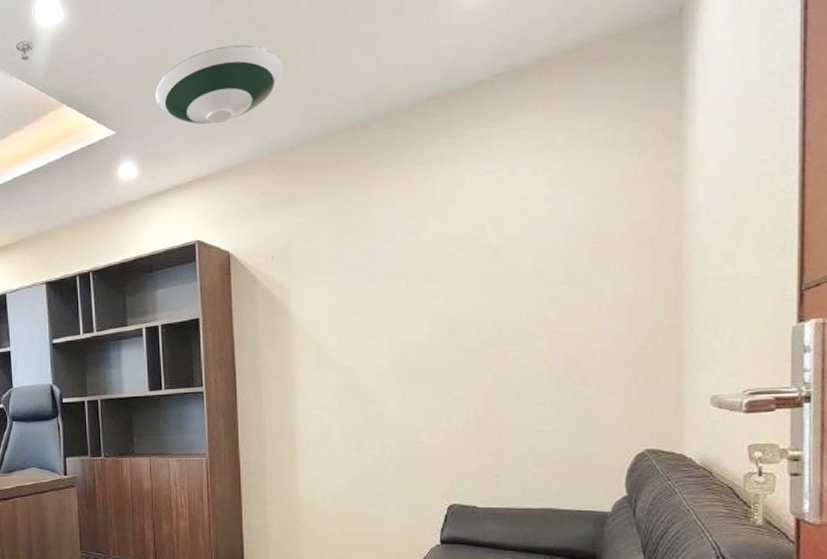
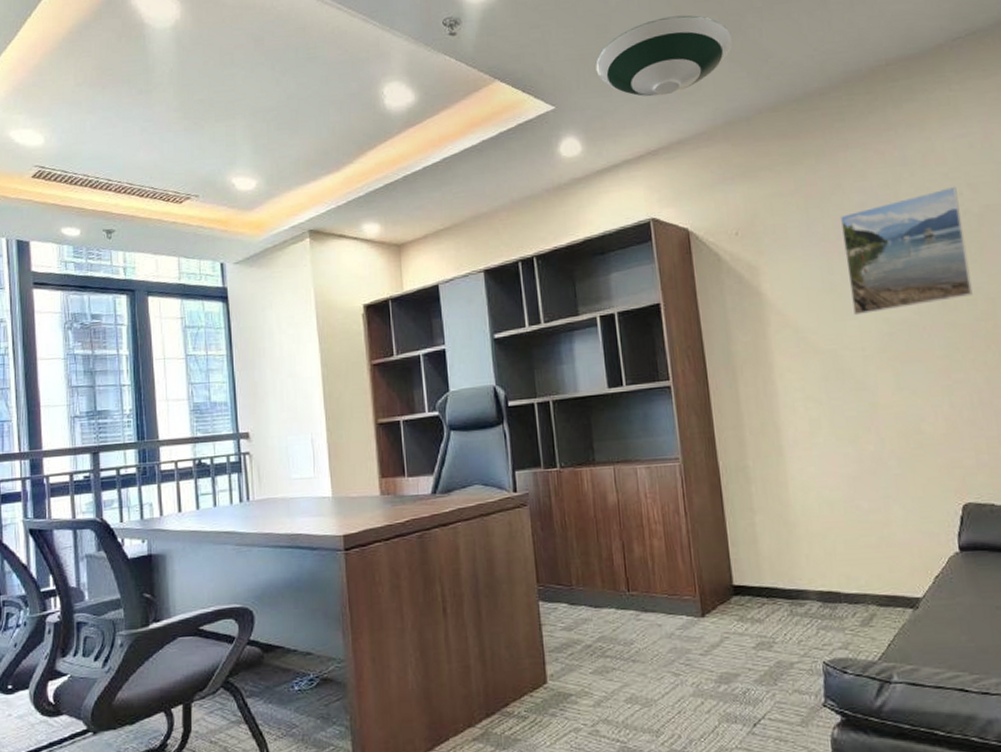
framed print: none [368,220,482,337] -> present [839,186,973,316]

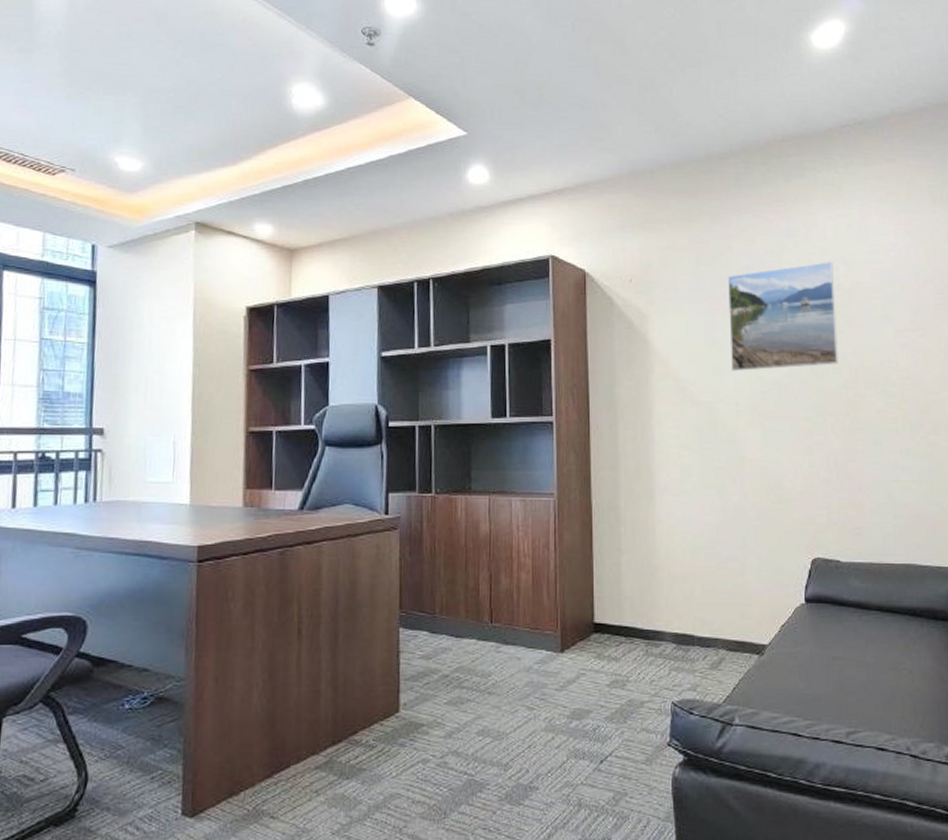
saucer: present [595,15,733,97] -> none [511,62,645,138]

